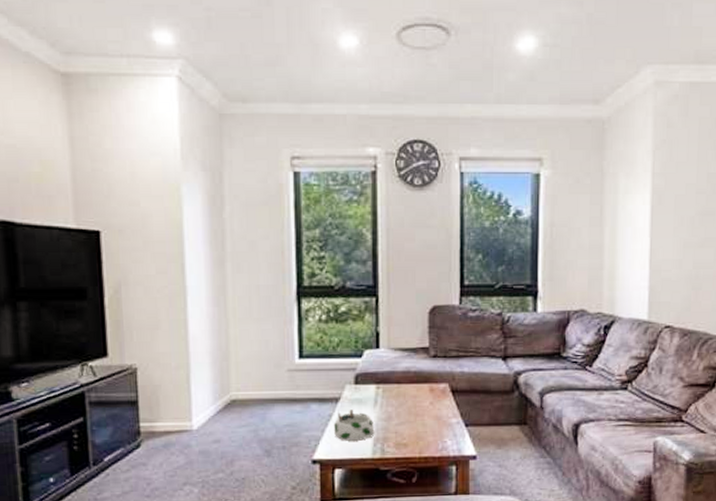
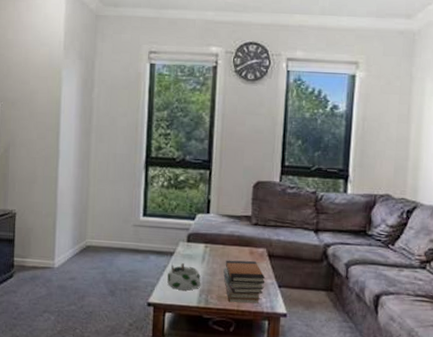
book stack: none [400,398,450,450] -> present [223,260,266,304]

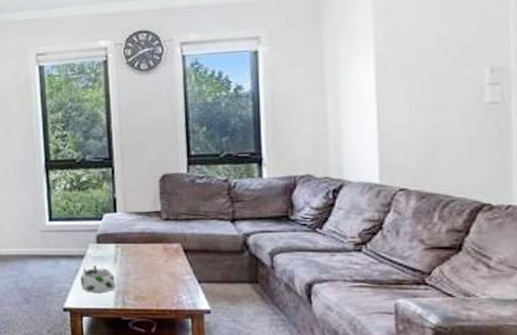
book stack: present [223,260,266,304] -> none [138,257,184,302]

